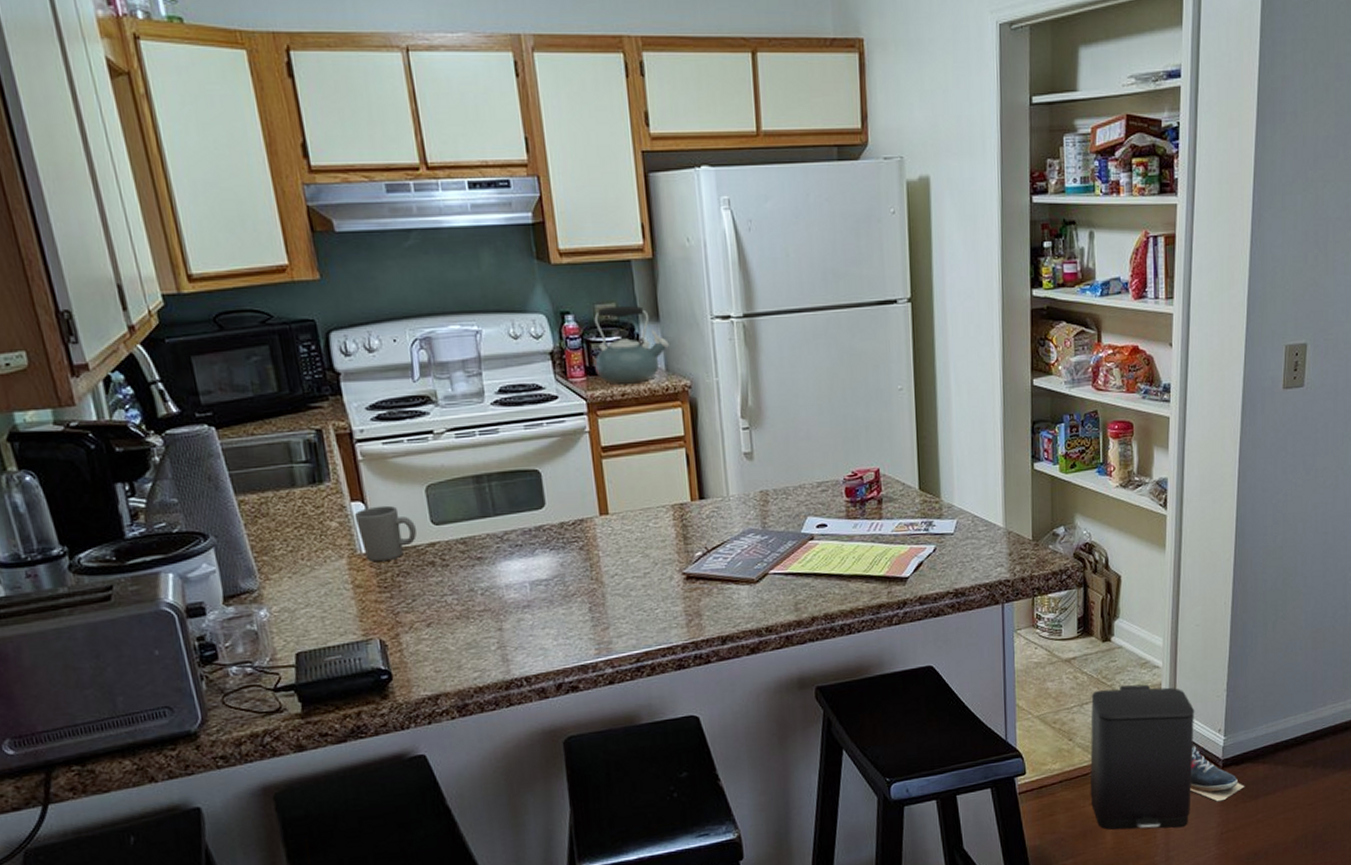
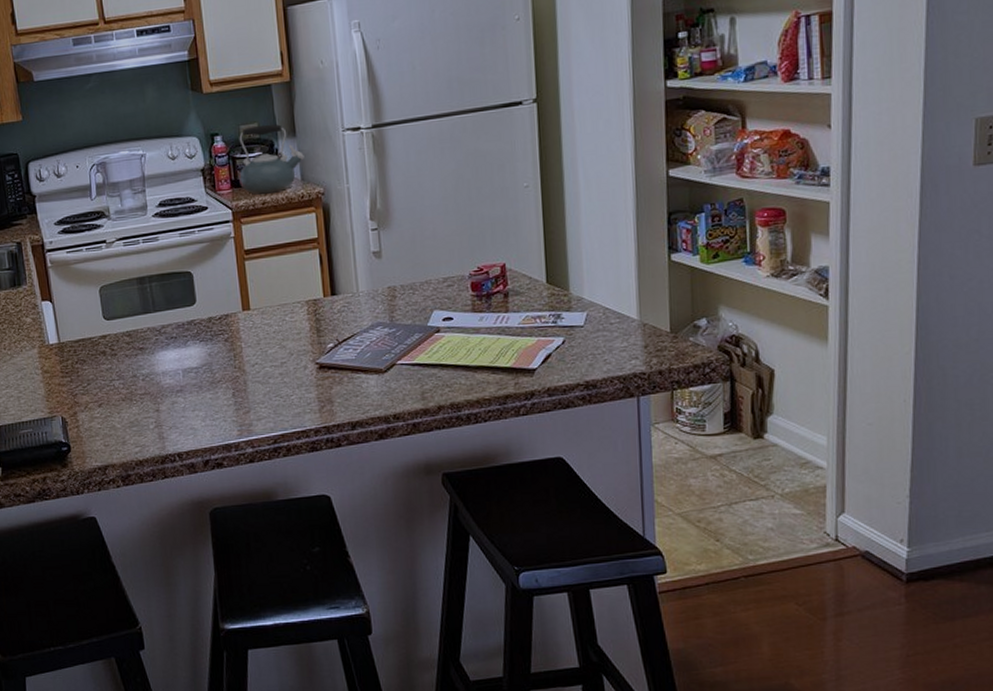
mug: present [354,505,418,562] -> none [44,304,92,352]
pedal bin: present [1090,684,1195,830] -> none [741,485,870,644]
shoe: present [1190,745,1245,802] -> none [865,555,937,620]

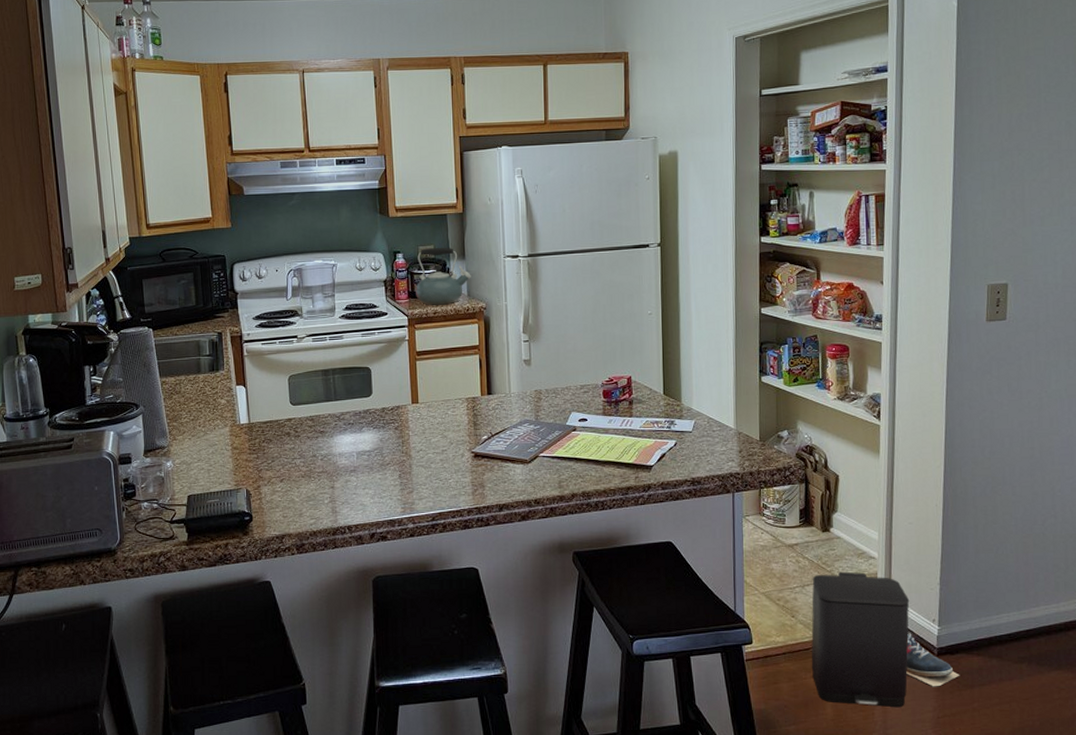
pedal bin: none [741,485,870,644] -> present [811,571,910,707]
shoe: none [865,555,937,620] -> present [906,632,960,687]

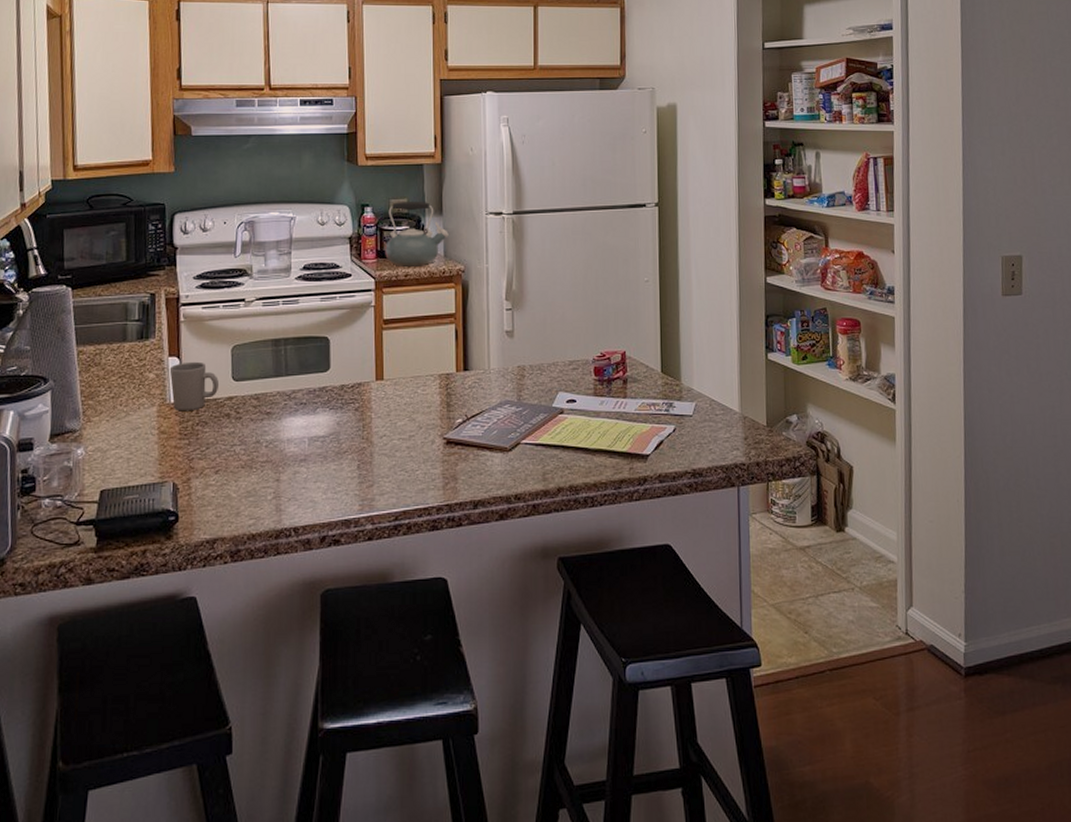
mug: none [237,389,280,431] -> present [169,361,220,412]
pedal bin: present [811,571,910,707] -> none [826,578,934,740]
shoe: present [906,632,960,687] -> none [931,649,990,715]

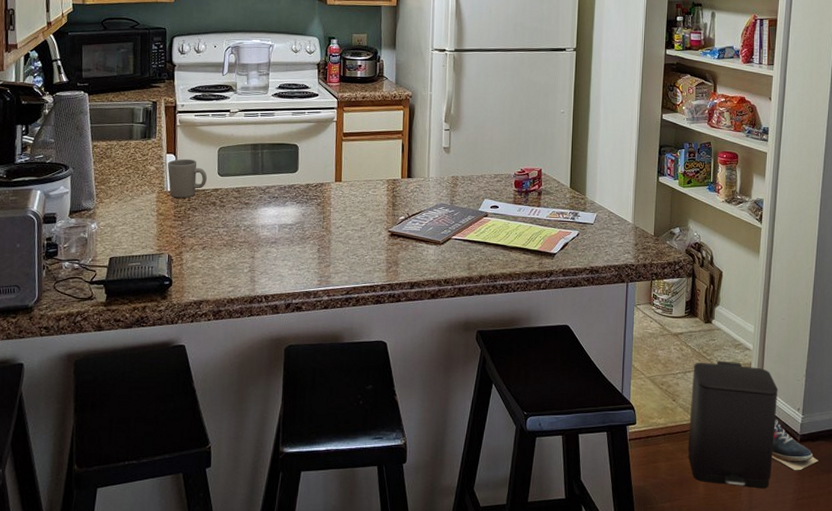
kettle: present [384,202,449,266] -> none [346,36,400,91]
pedal bin: none [826,578,934,740] -> present [687,360,779,488]
shoe: none [931,649,990,715] -> present [772,419,819,471]

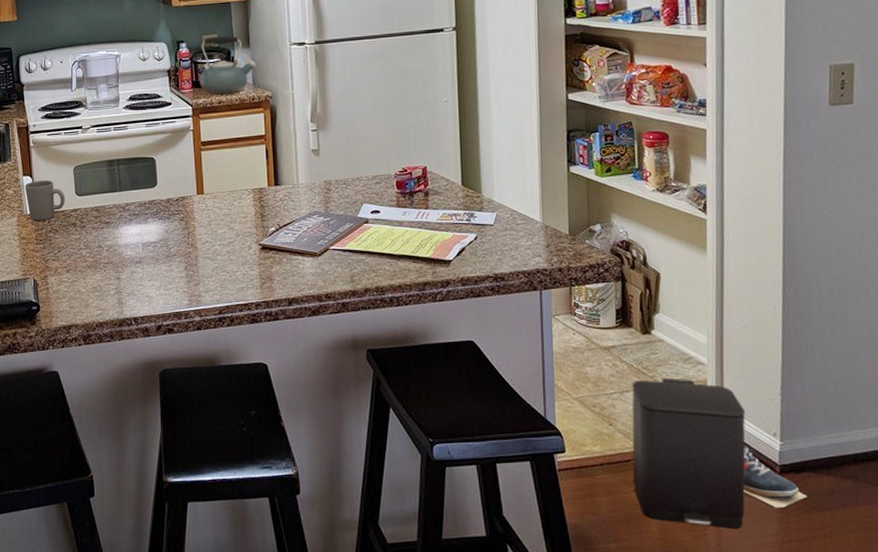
kettle: none [346,36,400,91] -> present [199,36,256,95]

